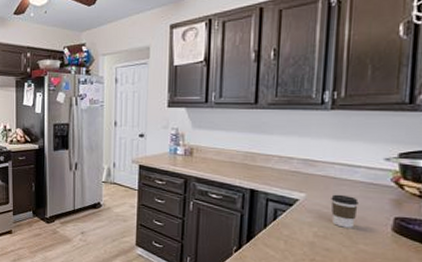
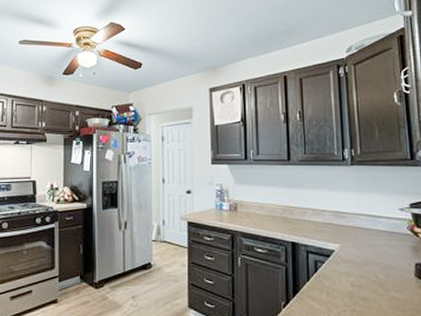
coffee cup: present [331,194,359,228] -> none [361,244,385,276]

